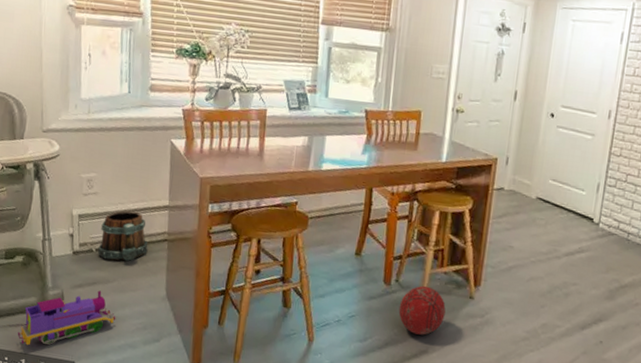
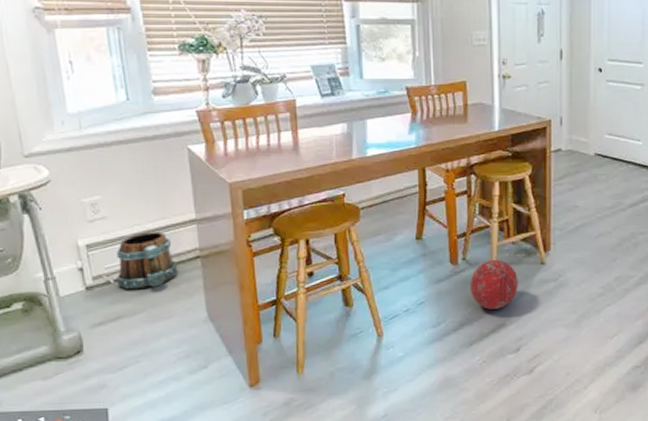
toy train: present [17,290,116,346] -> none [29,325,151,402]

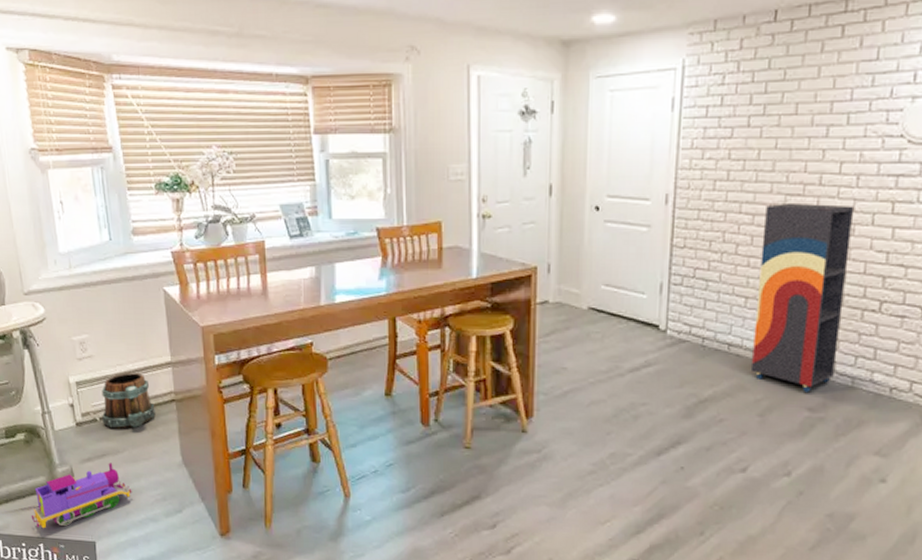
toy train: none [29,325,151,402] -> present [31,462,132,529]
ball: present [470,259,518,309] -> none [442,422,496,479]

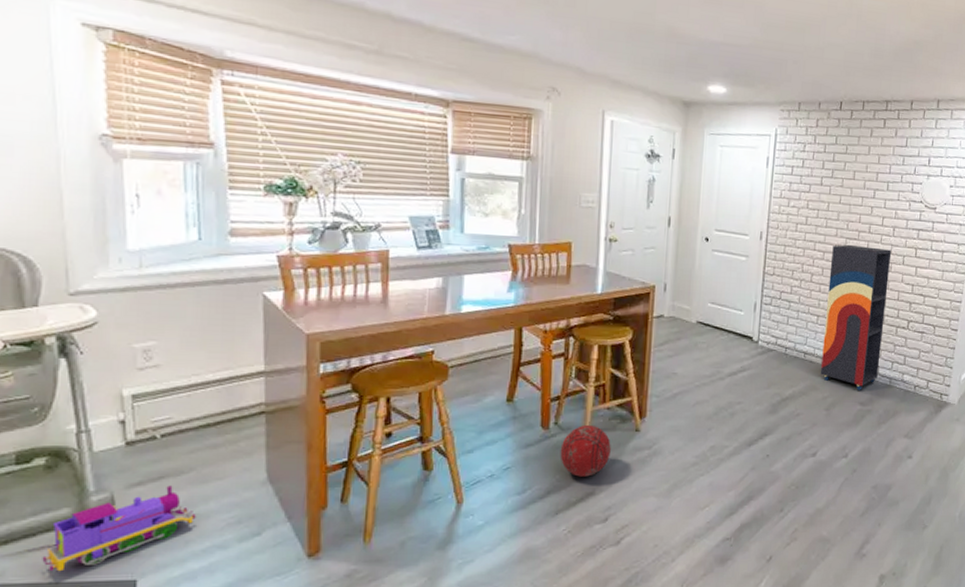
bucket: present [101,373,155,429] -> none [164,383,238,446]
ball: none [442,422,496,479] -> present [560,424,611,477]

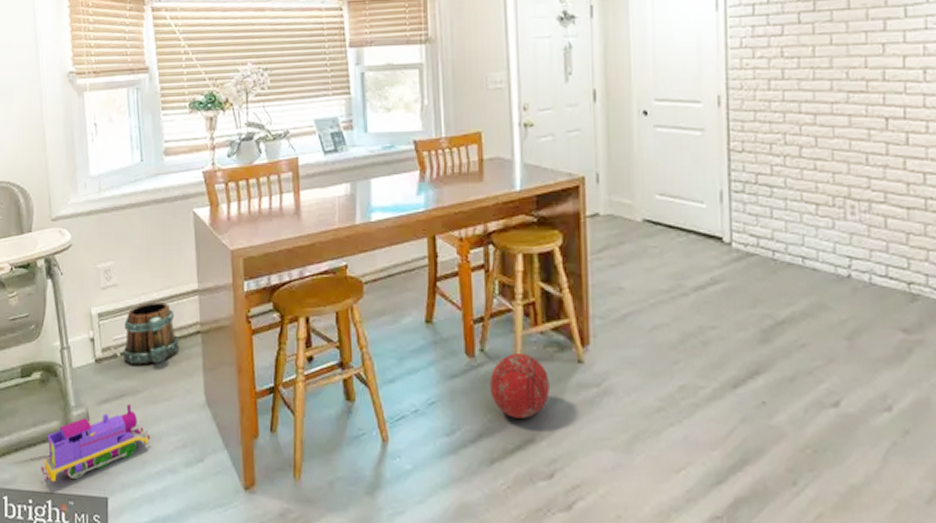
bucket: none [164,383,238,446] -> present [123,302,179,366]
shelving unit: present [820,244,892,390] -> none [827,100,928,311]

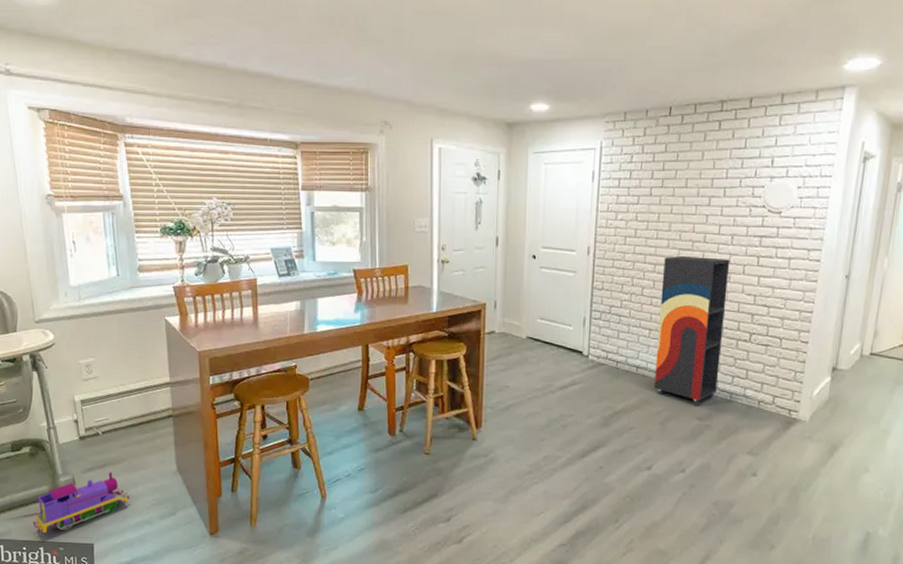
bucket: present [123,302,179,366] -> none [104,392,154,442]
ball: present [489,352,550,419] -> none [406,432,451,480]
shelving unit: none [827,100,928,311] -> present [653,255,730,405]

